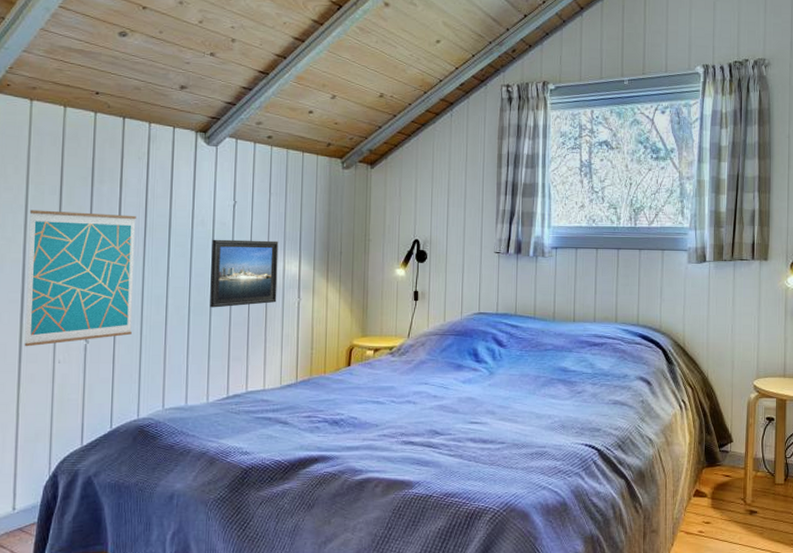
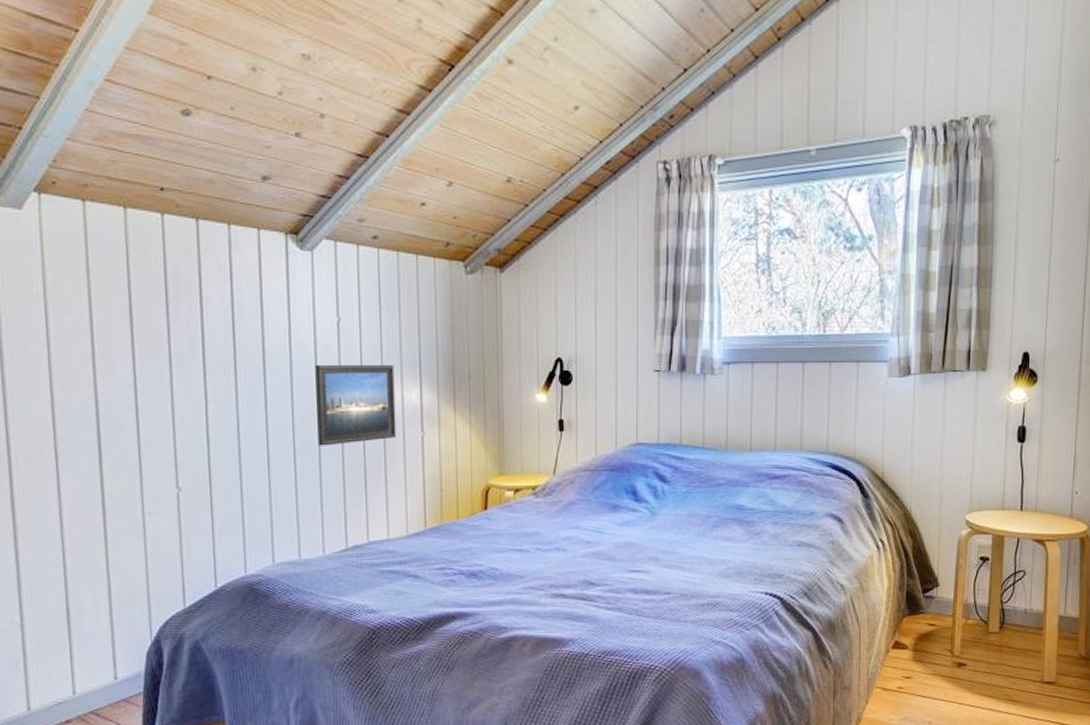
wall art: present [24,209,136,347] -> none [96,335,230,497]

